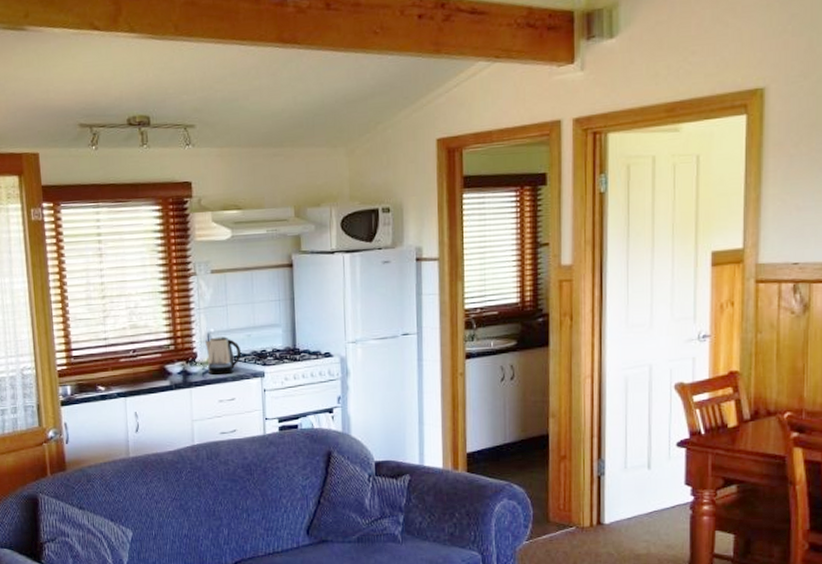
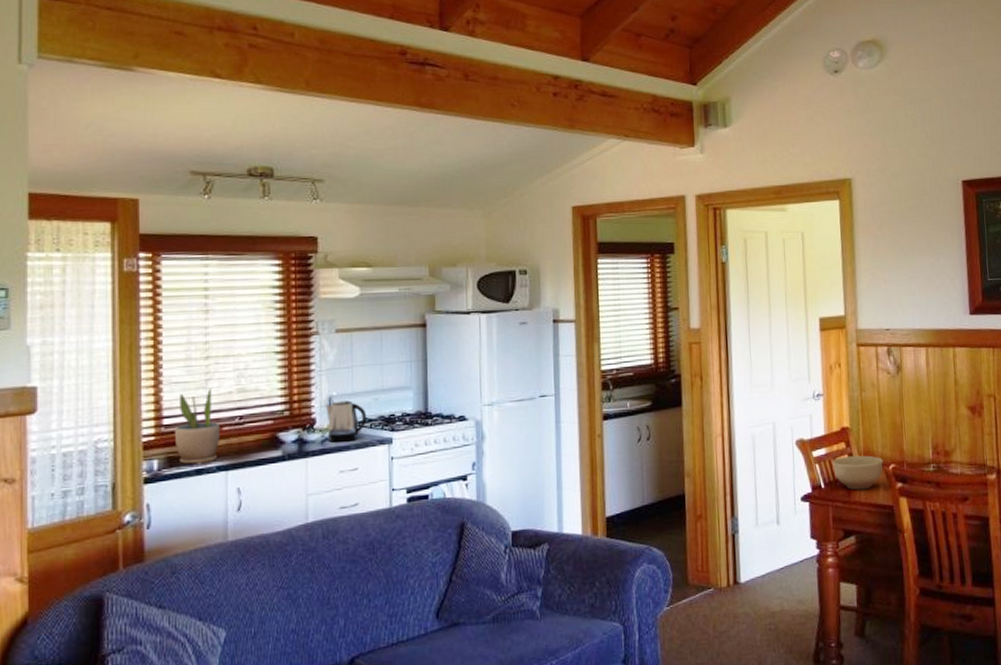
potted plant: none [81,324,118,391] -> present [174,387,220,465]
bowl: none [716,402,777,438] -> present [832,455,883,490]

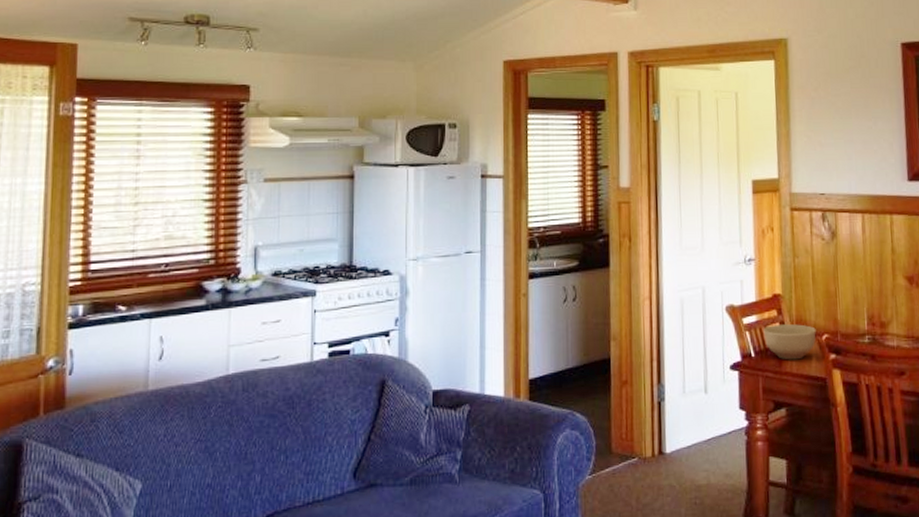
potted plant: present [174,387,220,465] -> none [100,233,145,311]
kettle: present [326,399,367,444] -> none [251,250,292,294]

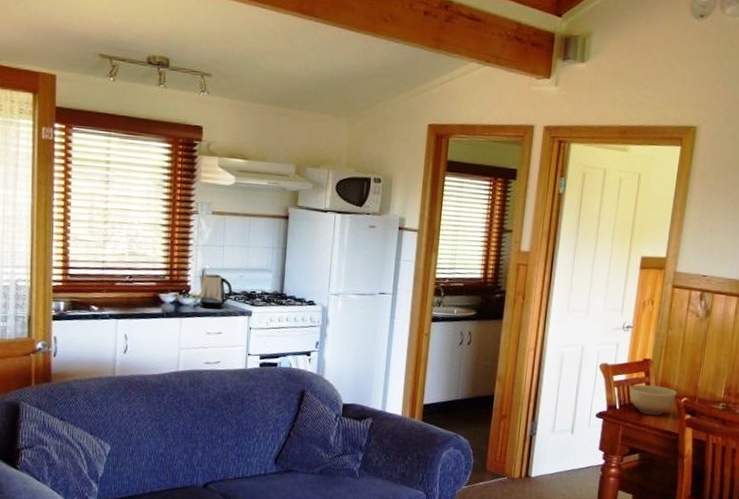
kettle: none [251,250,292,294] -> present [200,273,233,310]

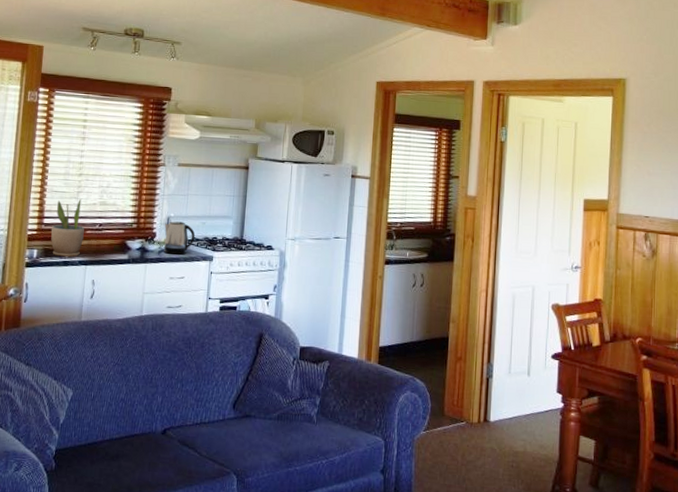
potted plant: none [77,248,113,311] -> present [51,198,84,258]
bowl: present [629,384,677,416] -> none [583,325,631,357]

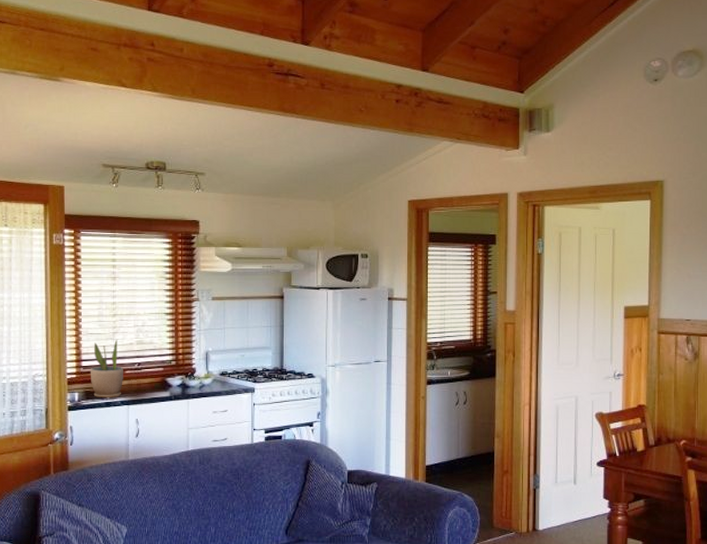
kettle: present [164,220,196,256] -> none [204,354,235,389]

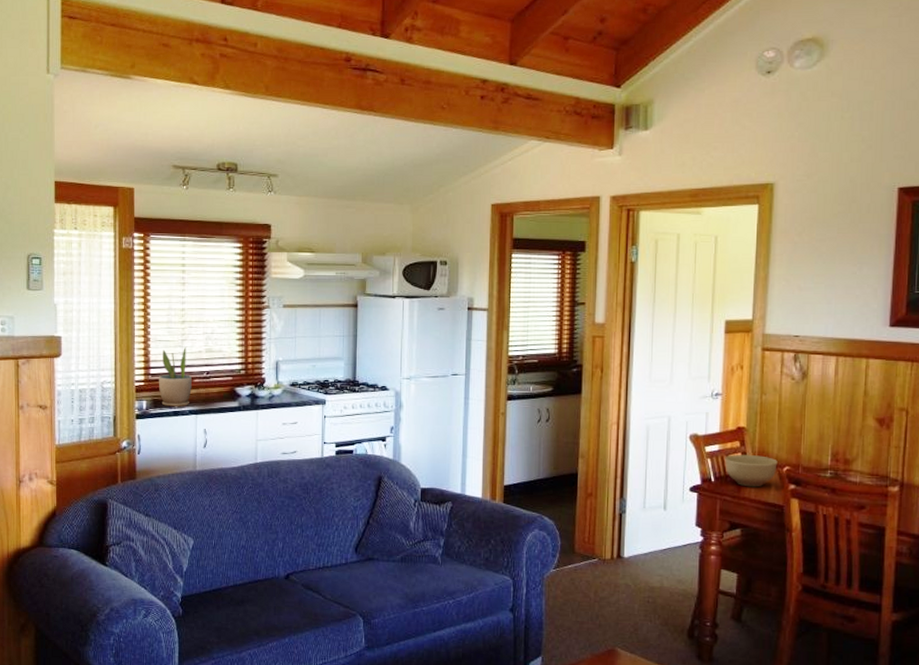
bowl: none [628,431,675,460] -> present [725,455,778,487]

